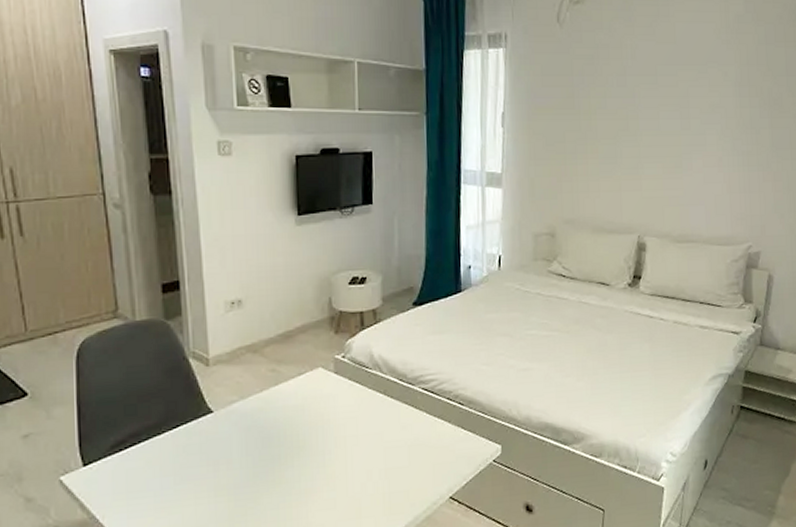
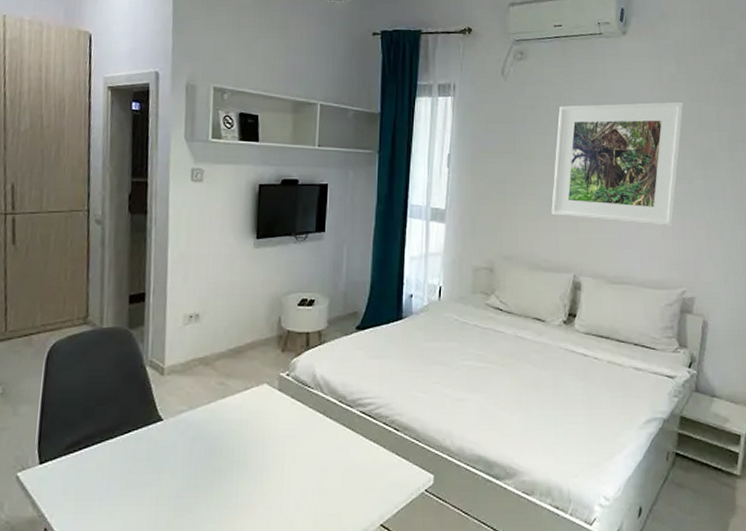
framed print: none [614,45,751,180] -> present [551,101,684,227]

